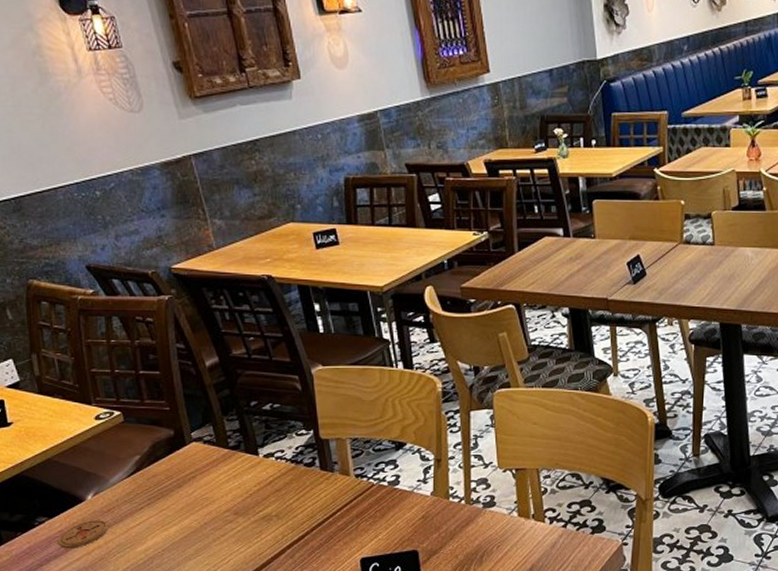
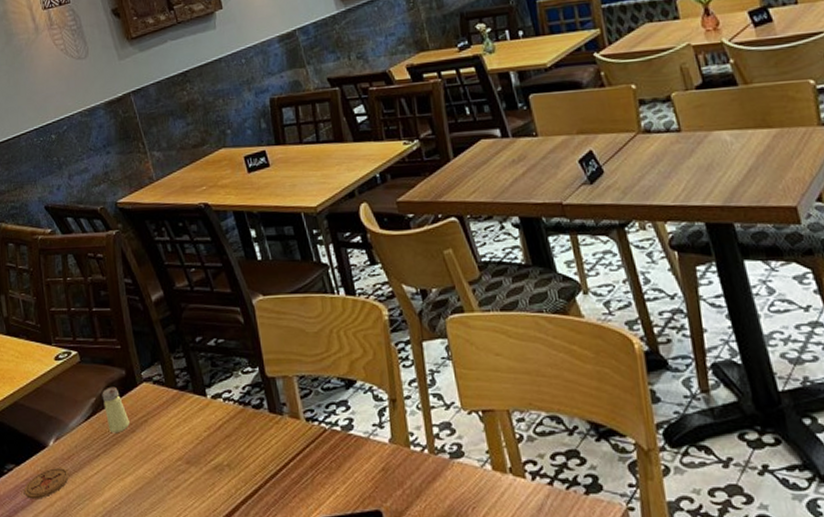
saltshaker: none [147,445,176,489] -> present [102,386,130,434]

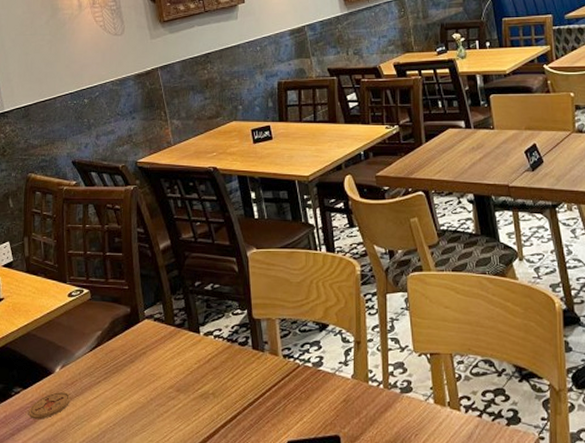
saltshaker: present [102,386,130,434] -> none [107,322,130,363]

